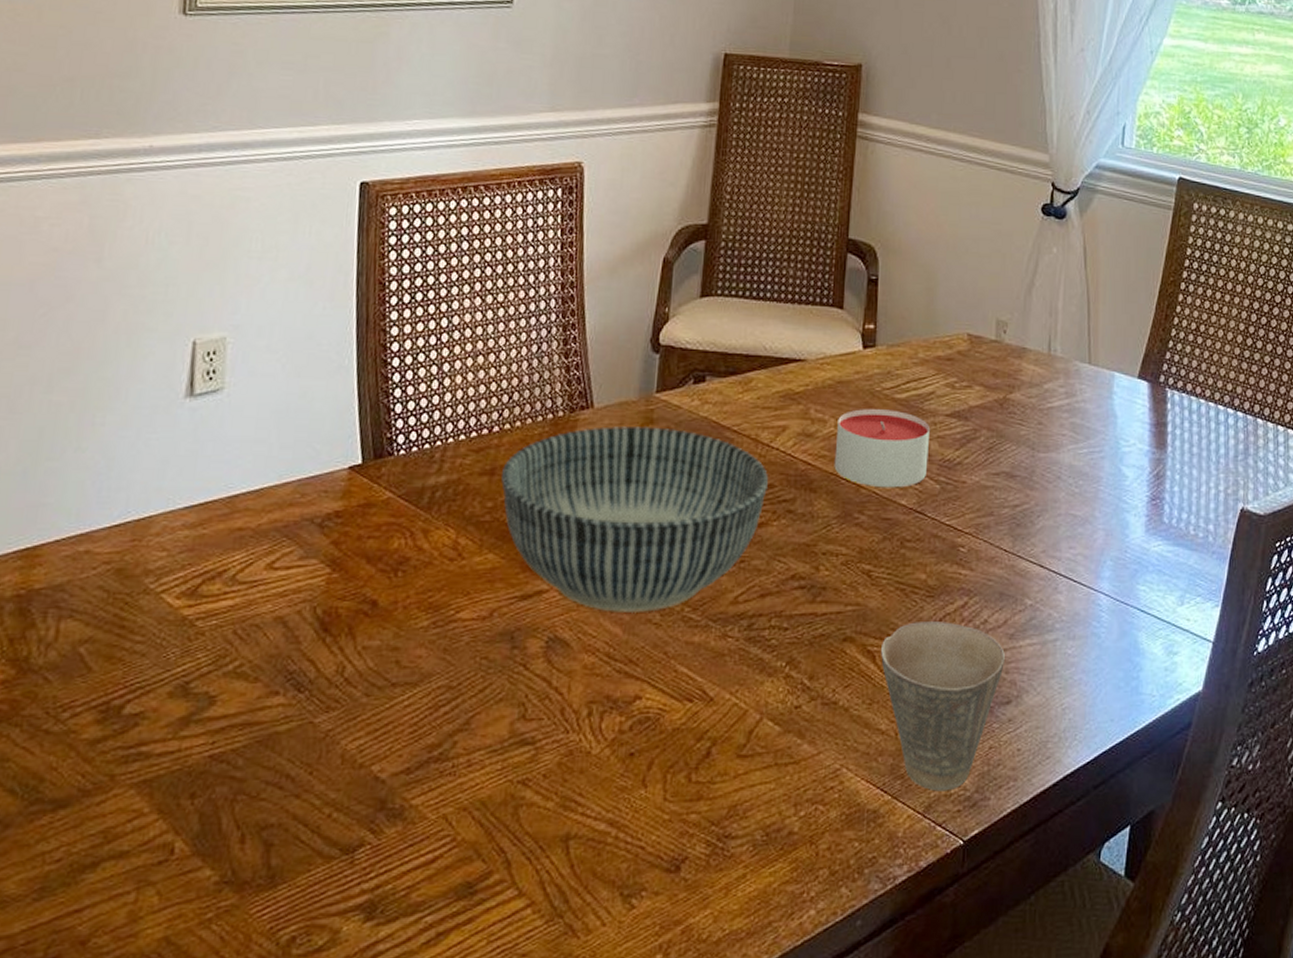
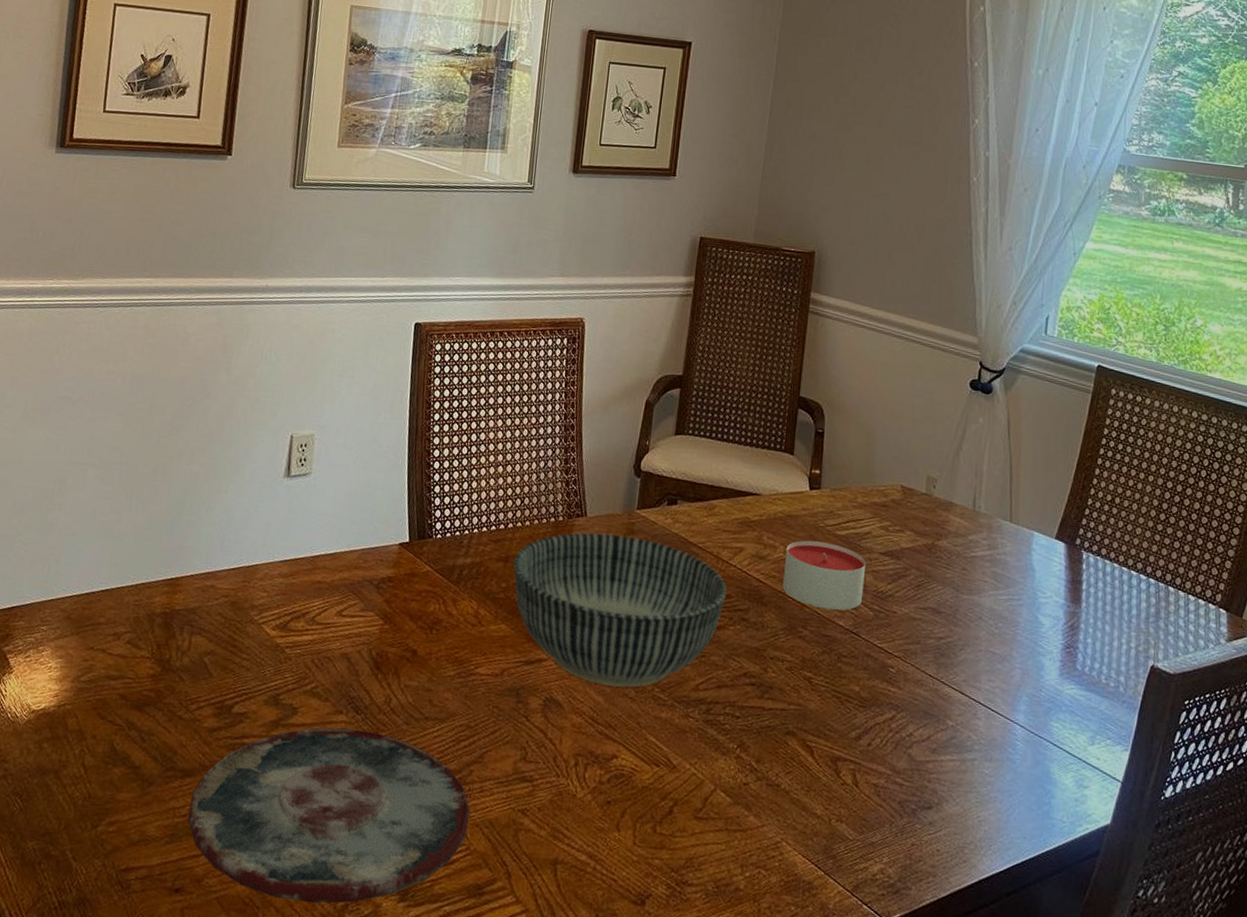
plate: none [64,712,456,946] -> present [188,728,471,904]
cup: present [881,622,1005,792] -> none [818,726,928,876]

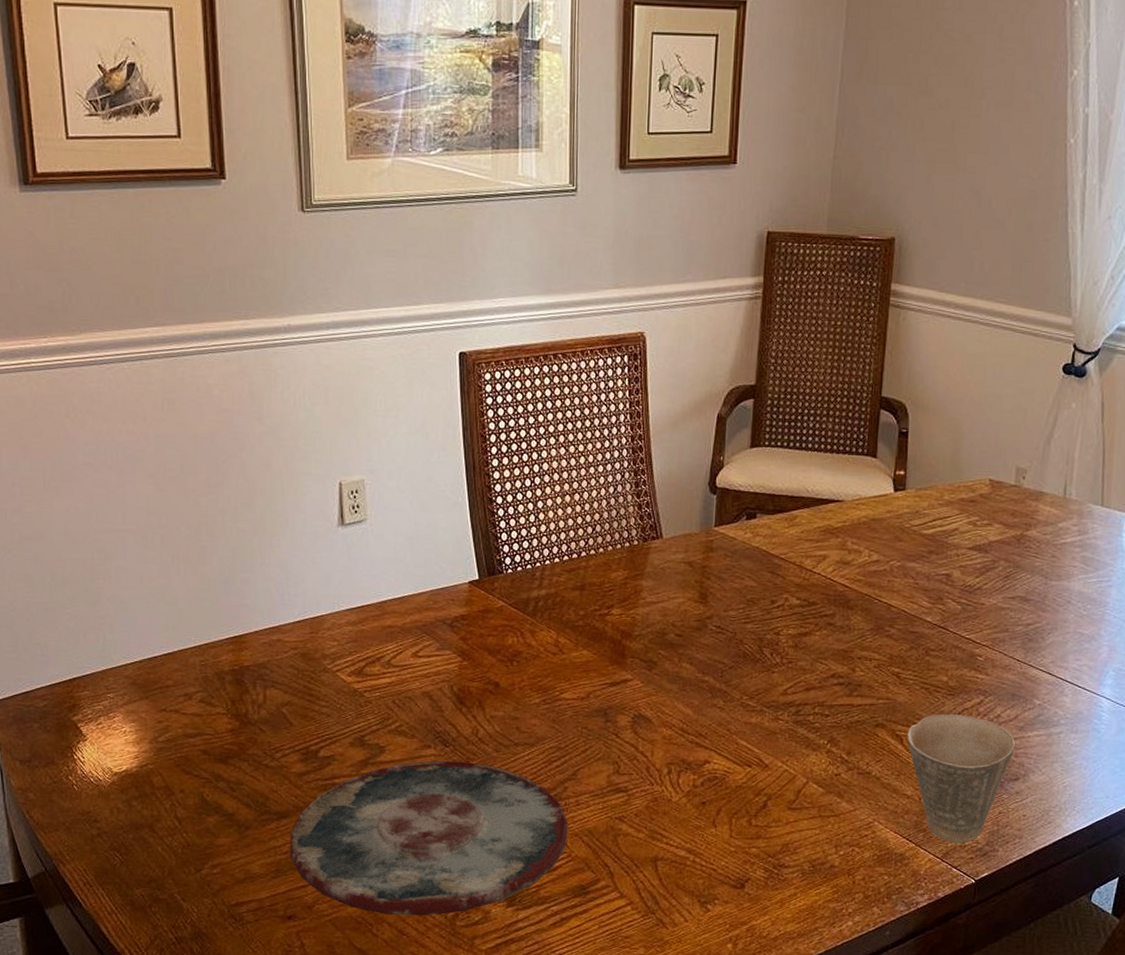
bowl: present [513,532,727,688] -> none [590,553,811,699]
candle: present [782,540,866,611] -> none [868,542,953,608]
cup: none [818,726,928,876] -> present [907,714,1015,843]

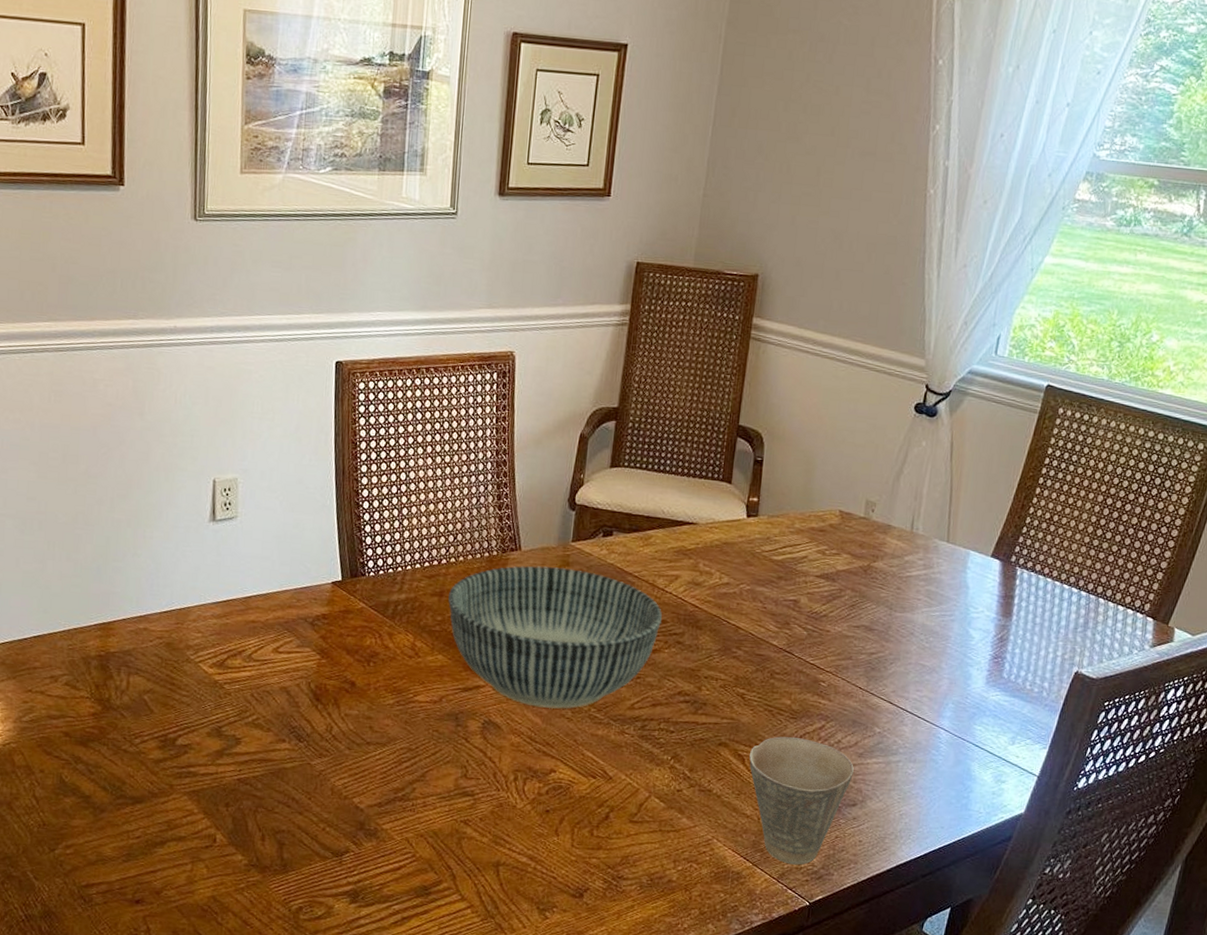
plate: present [290,760,569,916] -> none [142,754,415,908]
bowl: none [590,553,811,699] -> present [448,565,662,709]

